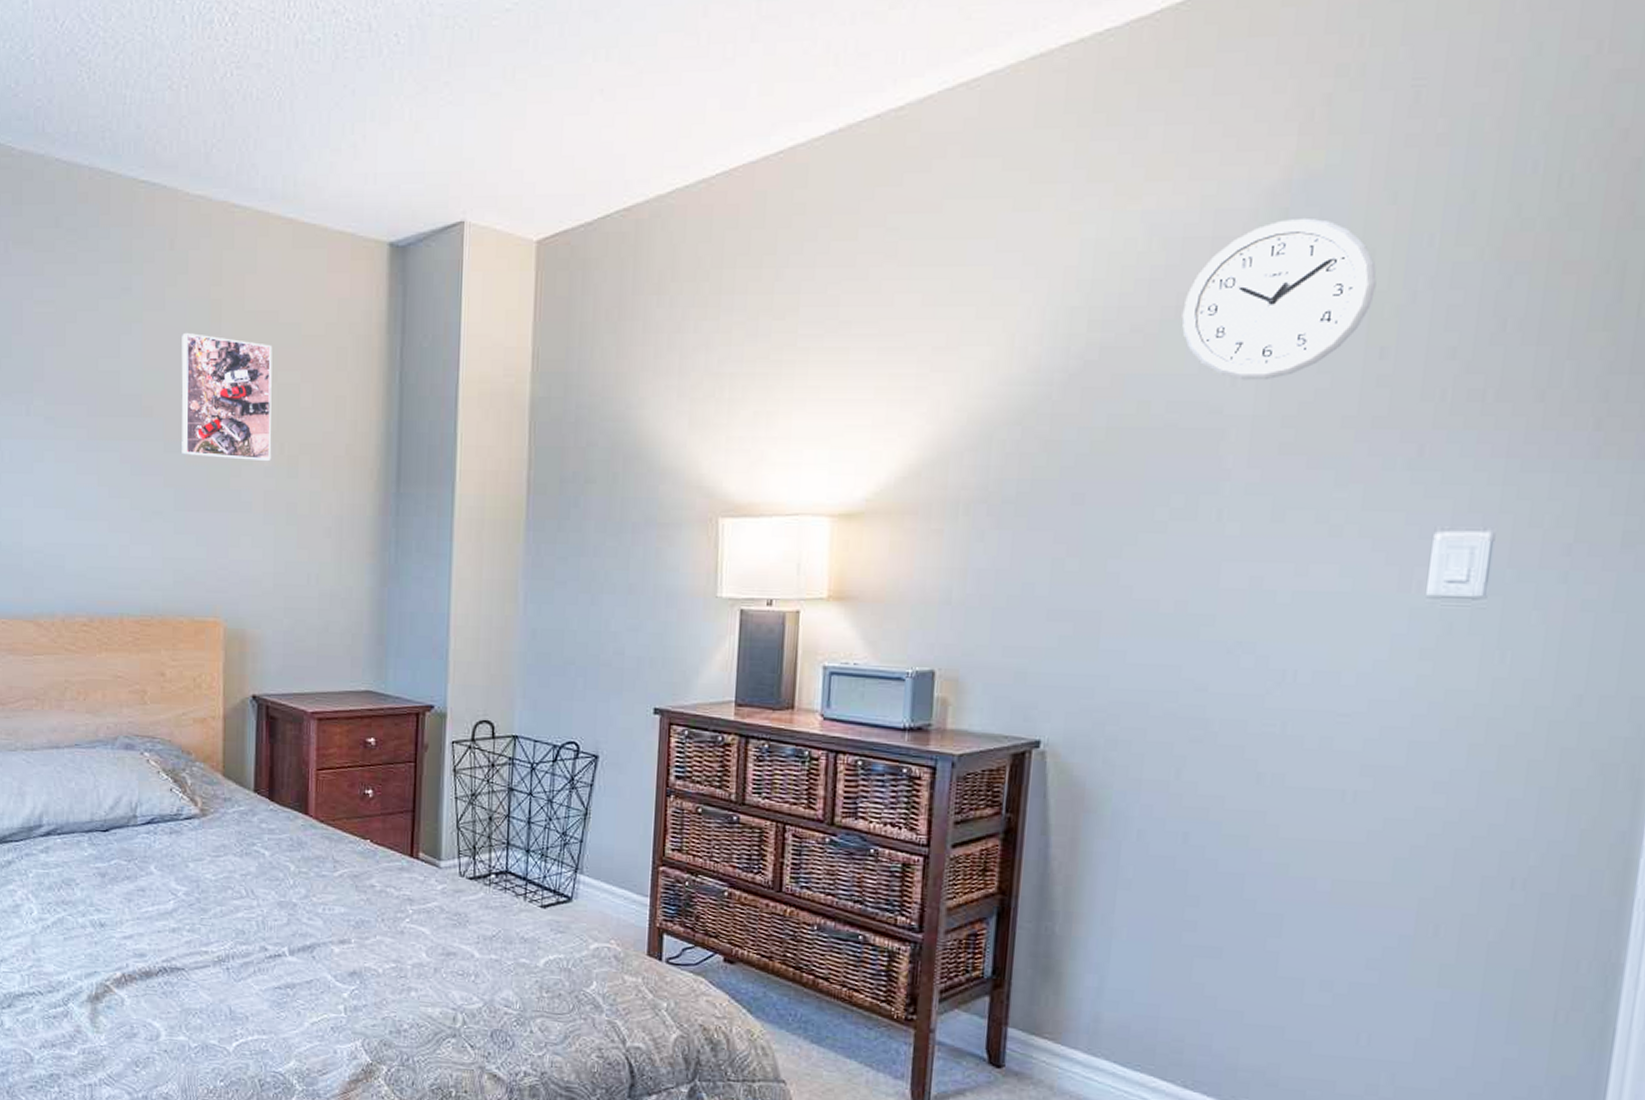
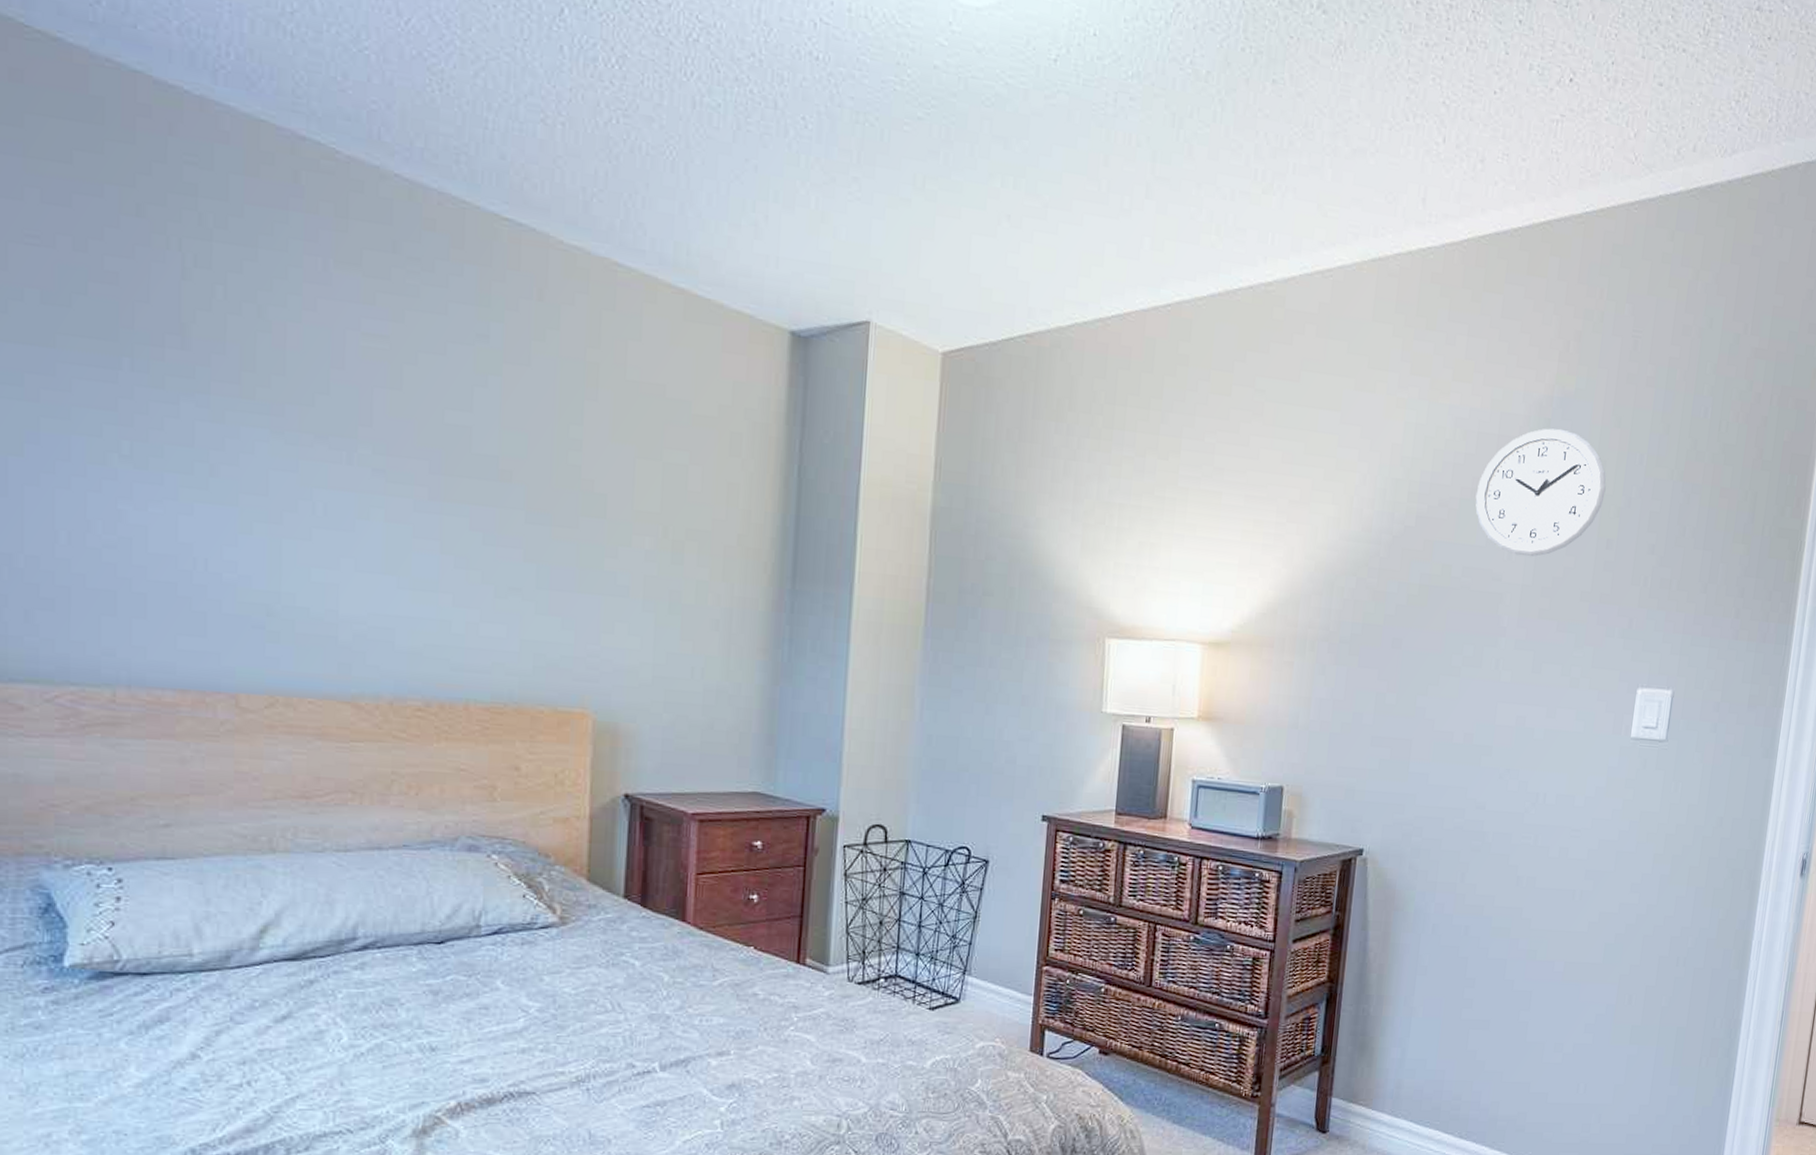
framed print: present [181,333,272,462] -> none [547,395,658,545]

